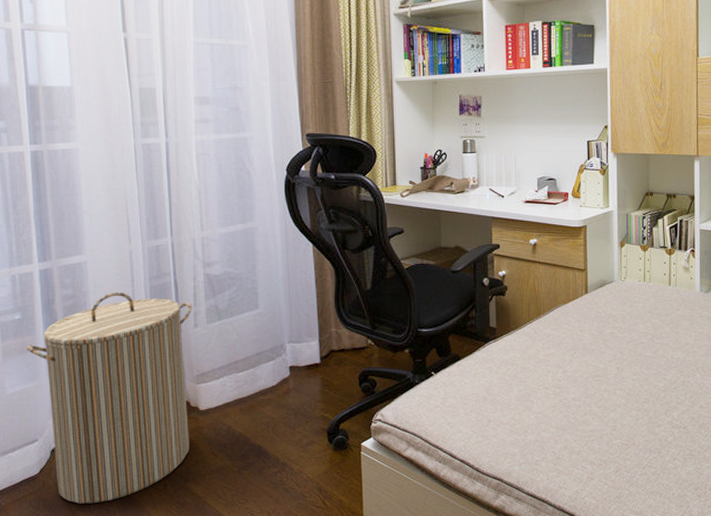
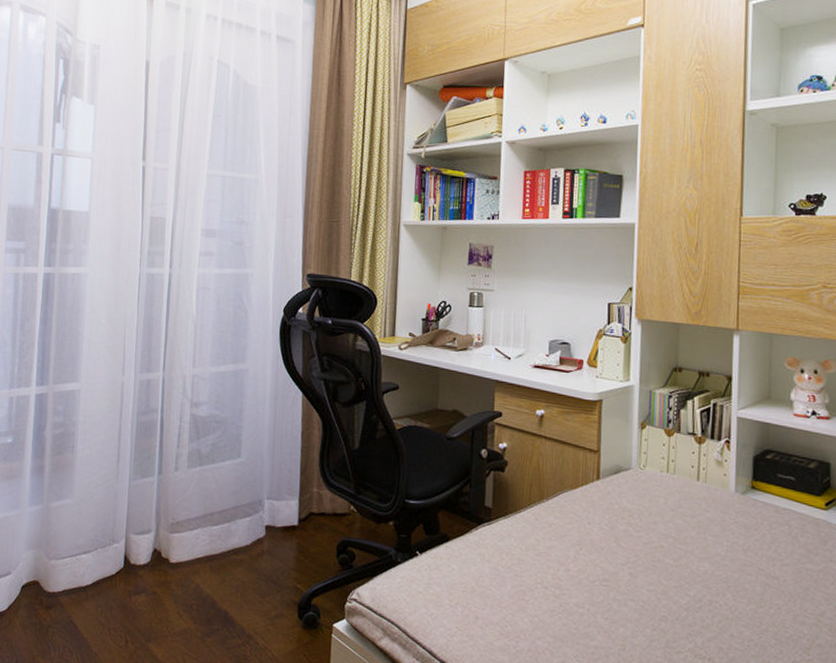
laundry hamper: present [26,291,192,504] -> none [13,424,175,652]

